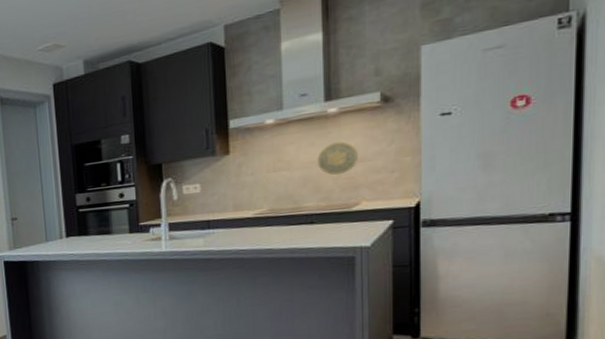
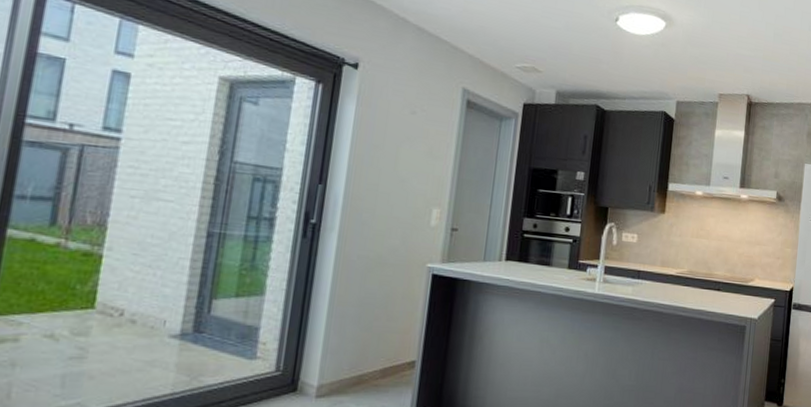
decorative plate: present [317,141,358,176] -> none [728,223,757,253]

